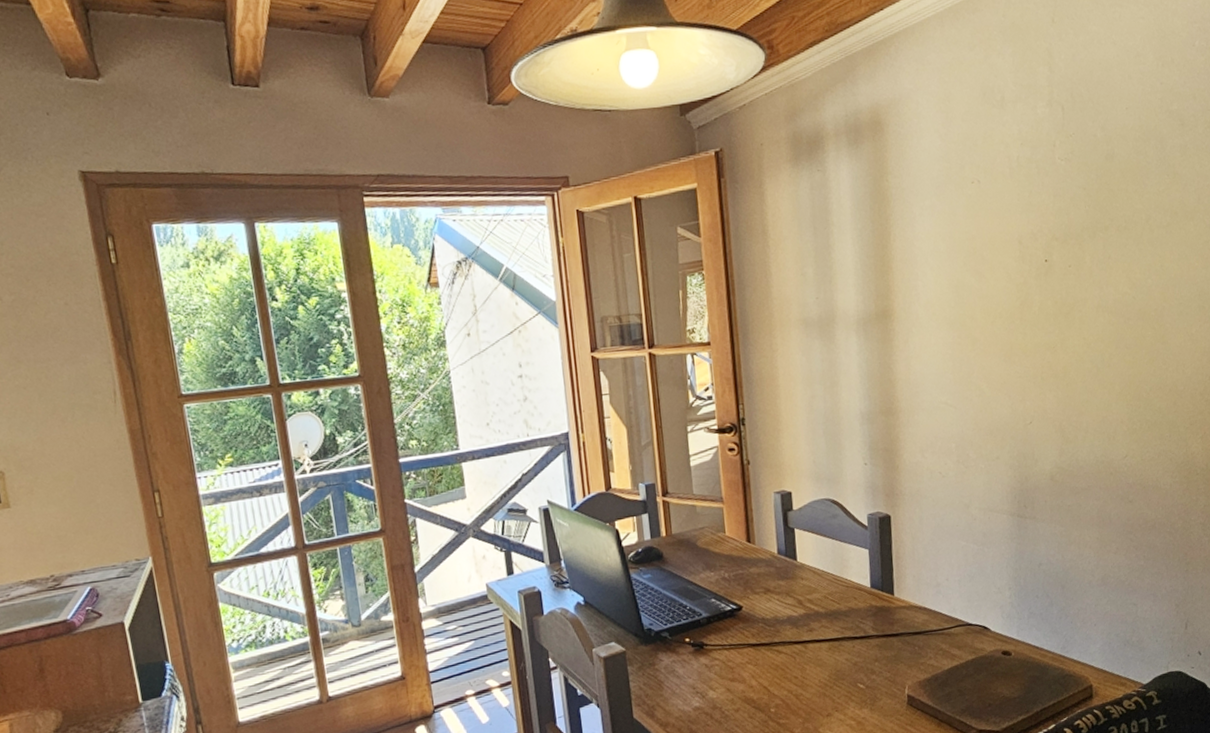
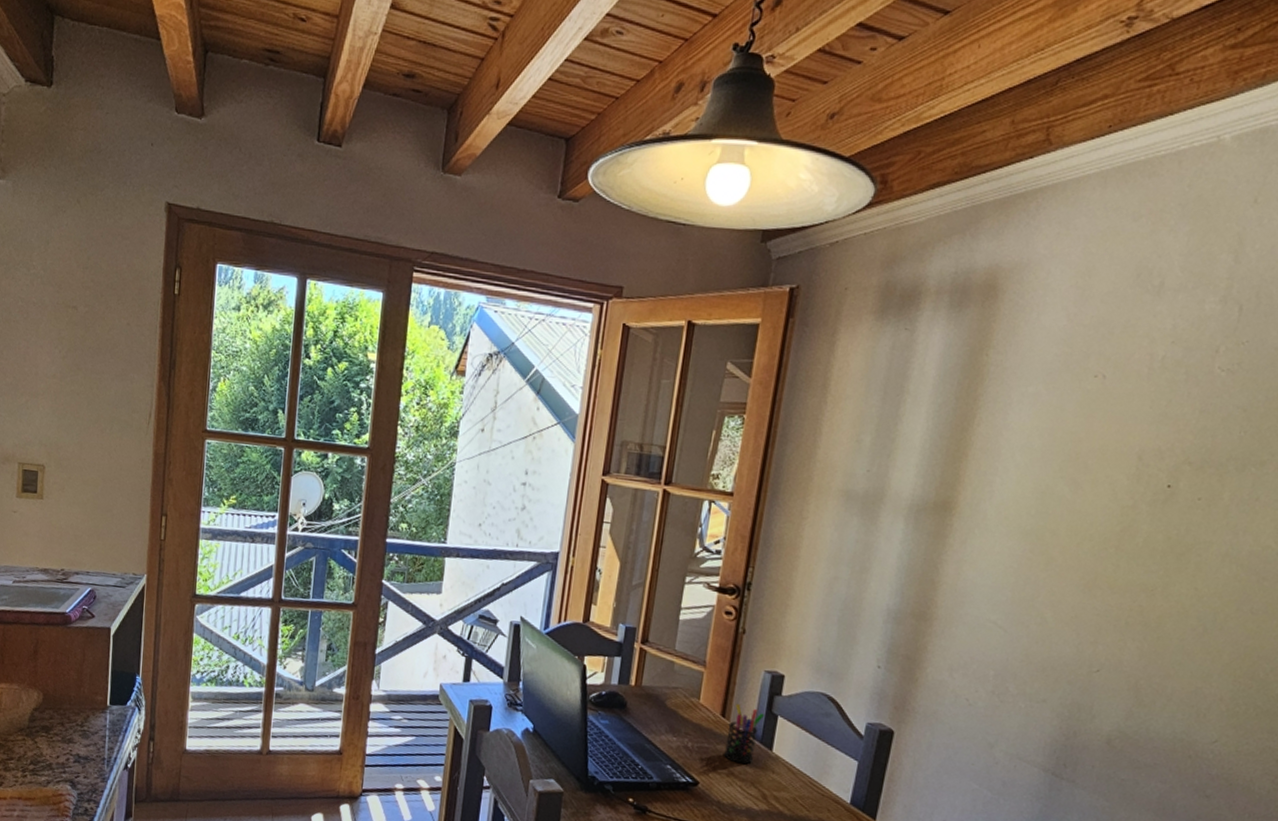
pen holder: none [755,527,784,580] -> present [724,704,765,764]

